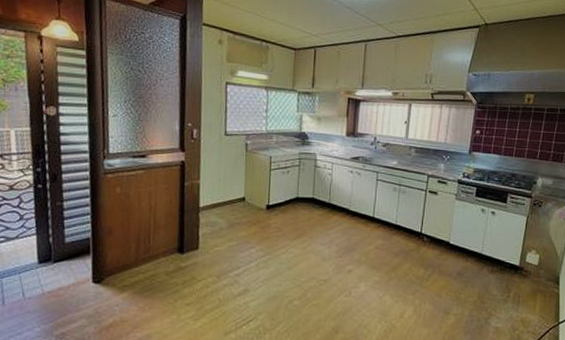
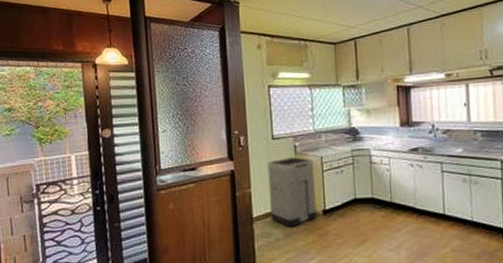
trash can: none [217,154,263,219] -> present [268,157,317,227]

